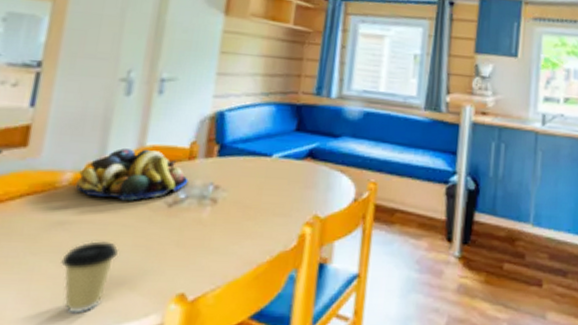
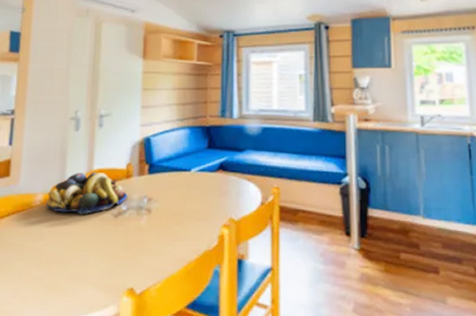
coffee cup: present [61,241,119,314] -> none [40,248,81,306]

